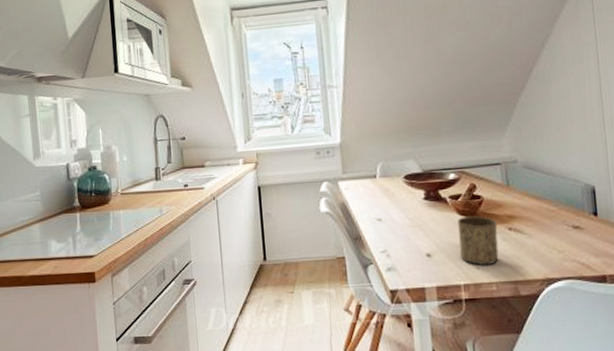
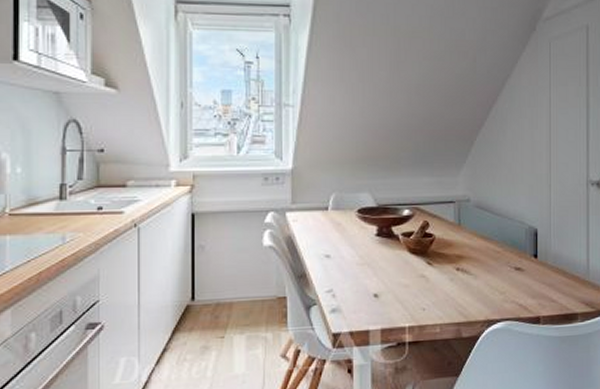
cup: present [458,216,499,265] -> none [408,255,446,306]

